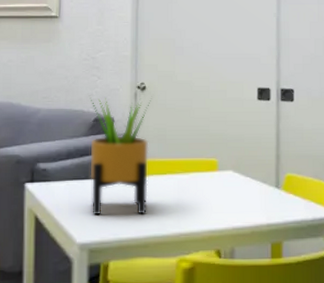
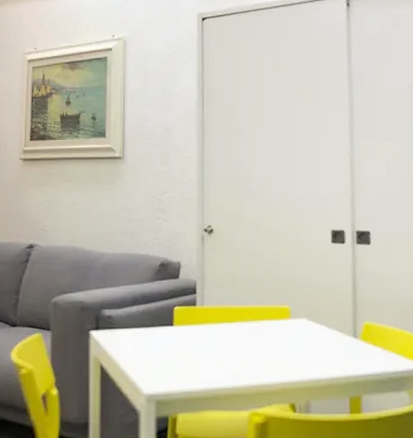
potted plant: present [90,97,152,216] -> none [155,241,220,365]

